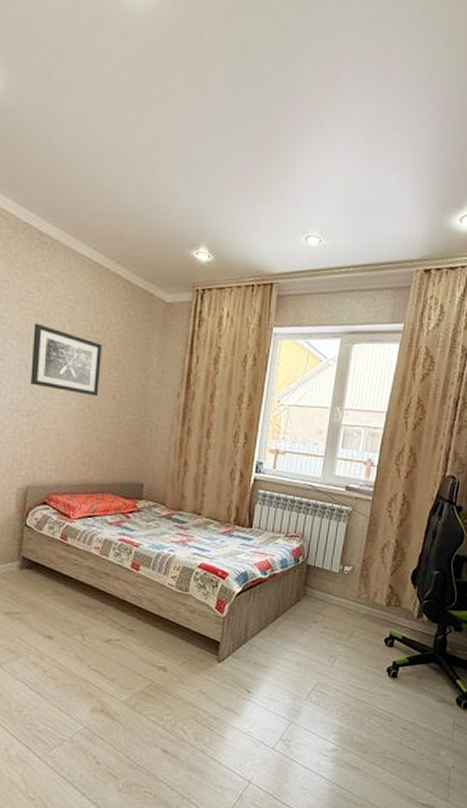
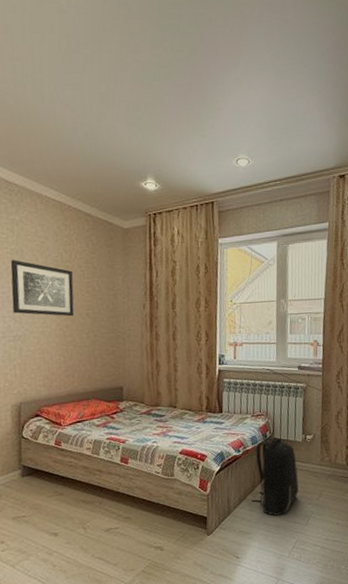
backpack: none [272,562,329,651] -> present [251,437,299,516]

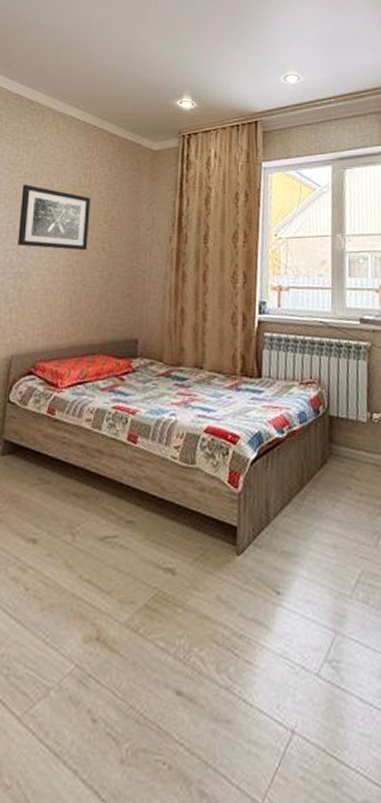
backpack: present [251,437,299,516] -> none [298,413,364,530]

